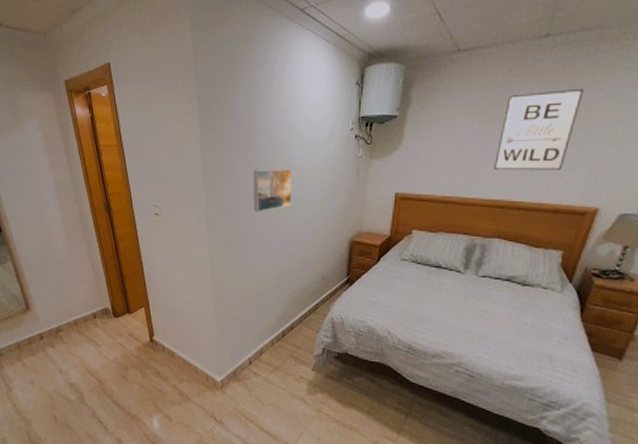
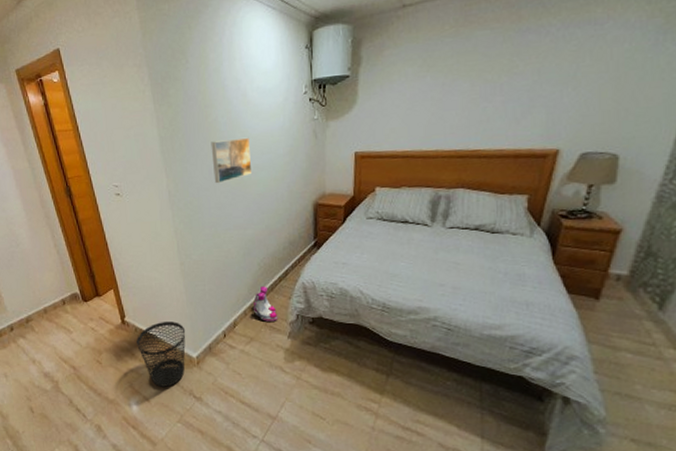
wastebasket: none [163,344,212,408] -> present [136,321,186,387]
boots: none [281,318,305,353] -> present [253,286,278,322]
wall art: present [494,88,584,171] -> none [451,32,532,120]

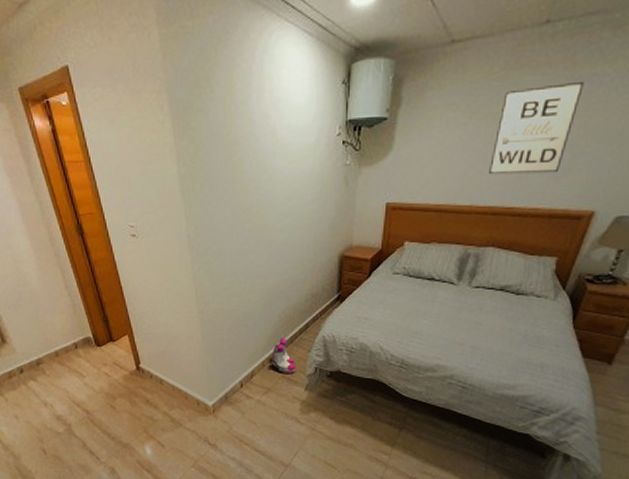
wastebasket: present [136,321,186,387] -> none [152,370,202,433]
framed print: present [211,137,253,184] -> none [234,180,278,230]
wall art: none [451,32,532,120] -> present [489,81,584,175]

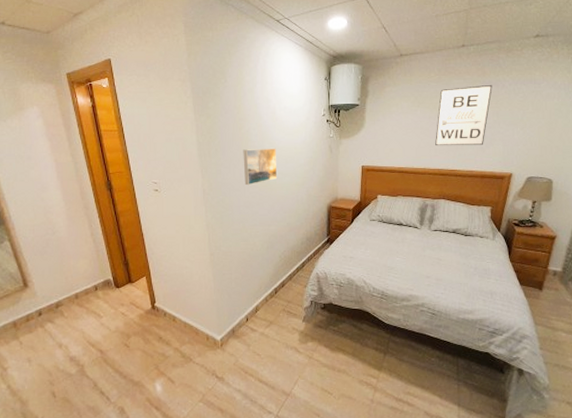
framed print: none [234,180,278,230] -> present [243,148,278,186]
boots: present [272,338,296,373] -> none [274,276,295,307]

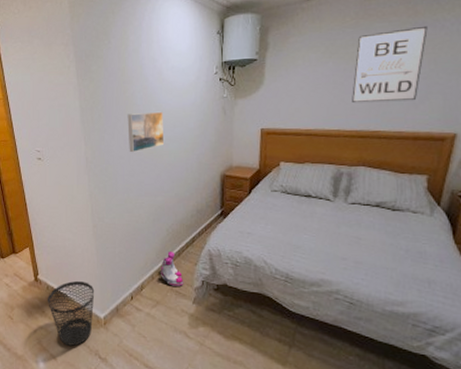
wastebasket: none [165,307,212,368] -> present [48,281,95,346]
boots: none [274,276,295,307] -> present [161,252,184,286]

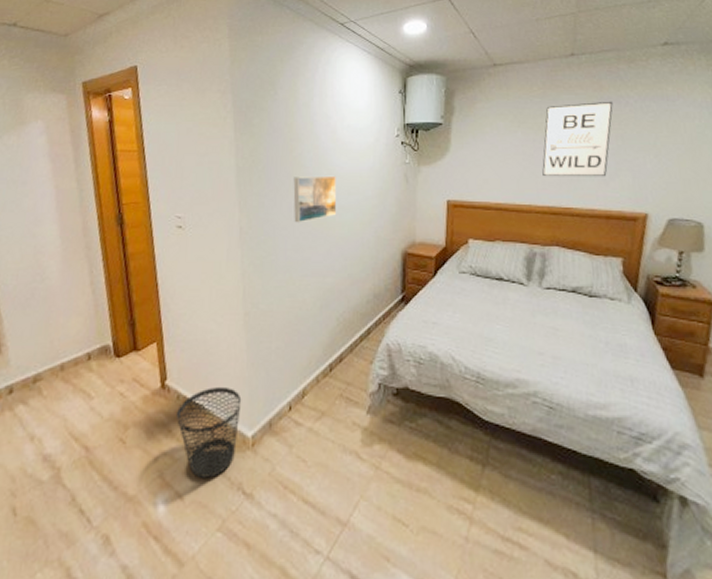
boots: present [161,252,184,286] -> none [328,346,357,391]

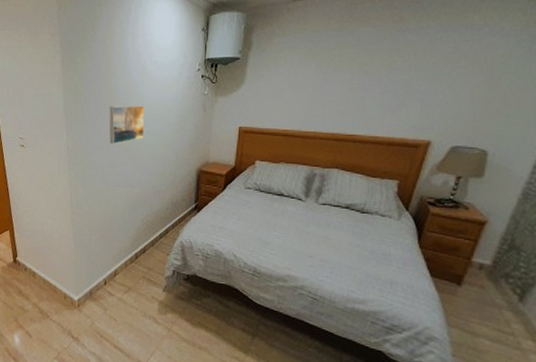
wastebasket: present [177,388,242,478] -> none [25,264,70,325]
wall art: present [542,101,613,177] -> none [330,32,411,107]

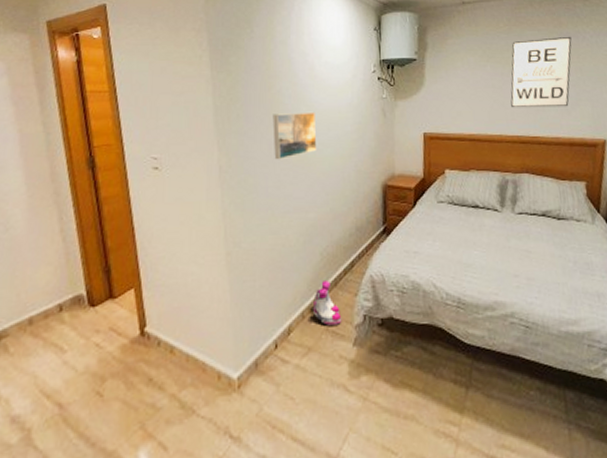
boots: none [134,241,156,275] -> present [313,281,342,326]
wall art: none [330,32,411,107] -> present [510,36,572,108]

